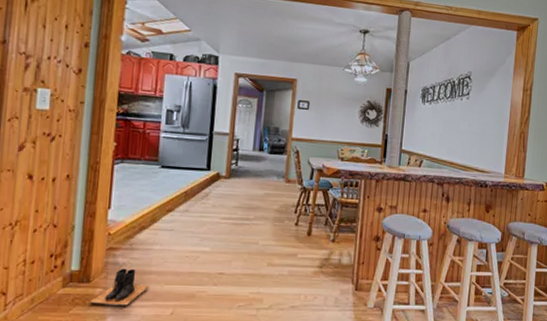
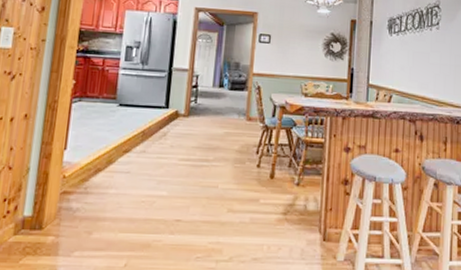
boots: present [89,268,149,306] -> none [40,214,103,256]

